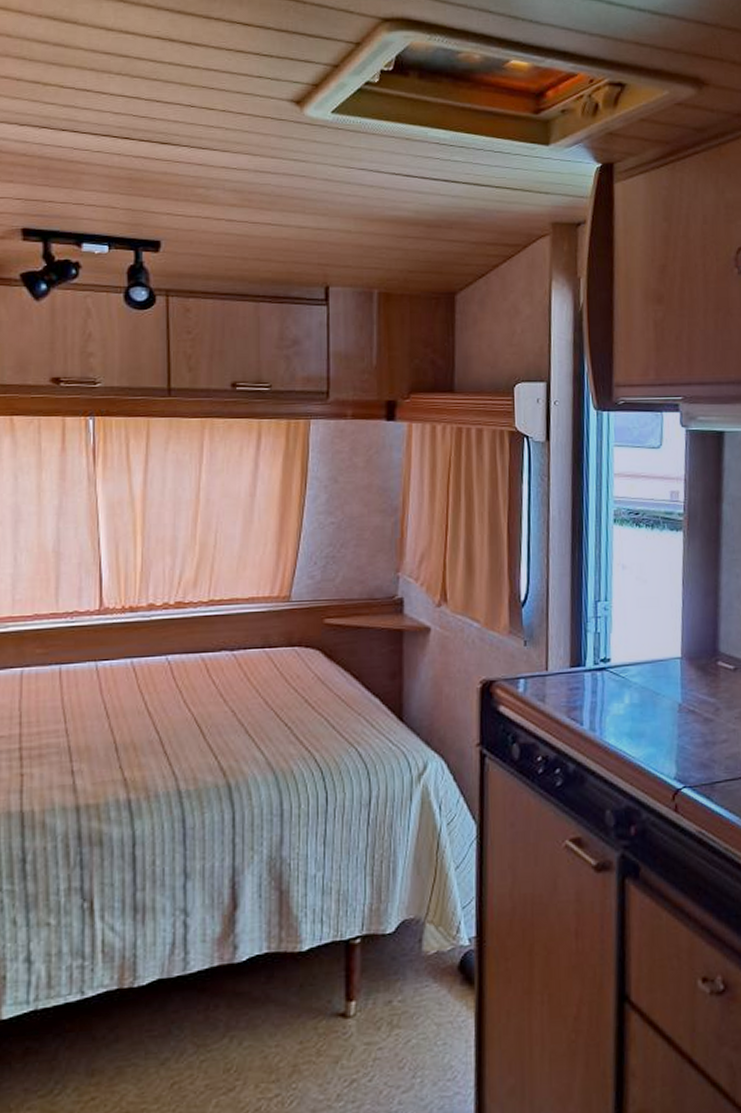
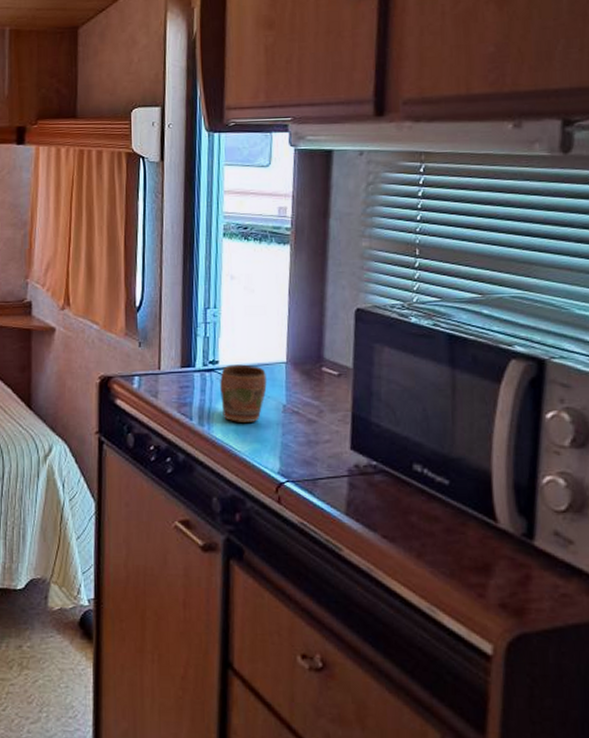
mug: none [612,661,661,725] -> present [220,364,267,422]

